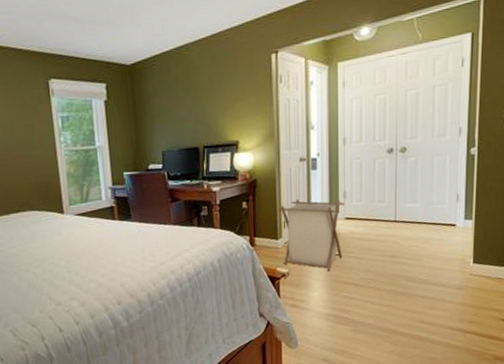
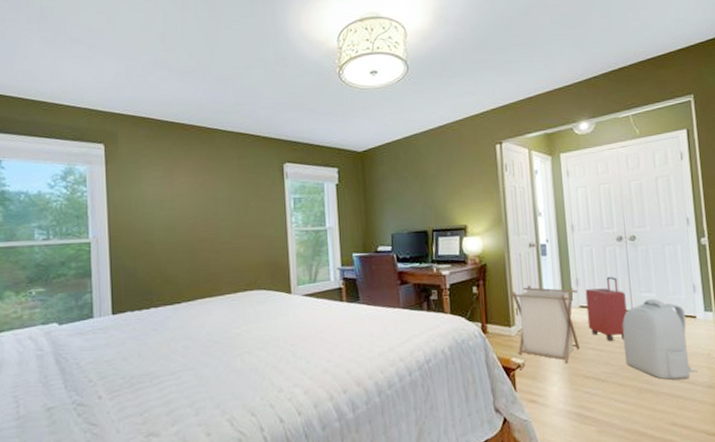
suitcase: none [352,188,390,250] -> present [585,276,627,341]
backpack: none [384,208,451,283] -> present [622,298,698,380]

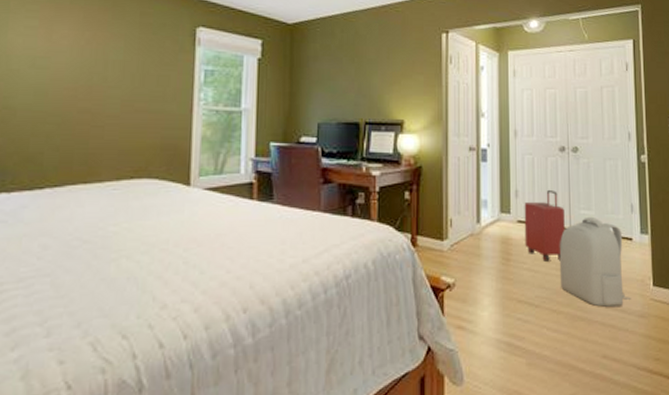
laundry basket: present [510,285,580,363] -> none [445,194,516,285]

